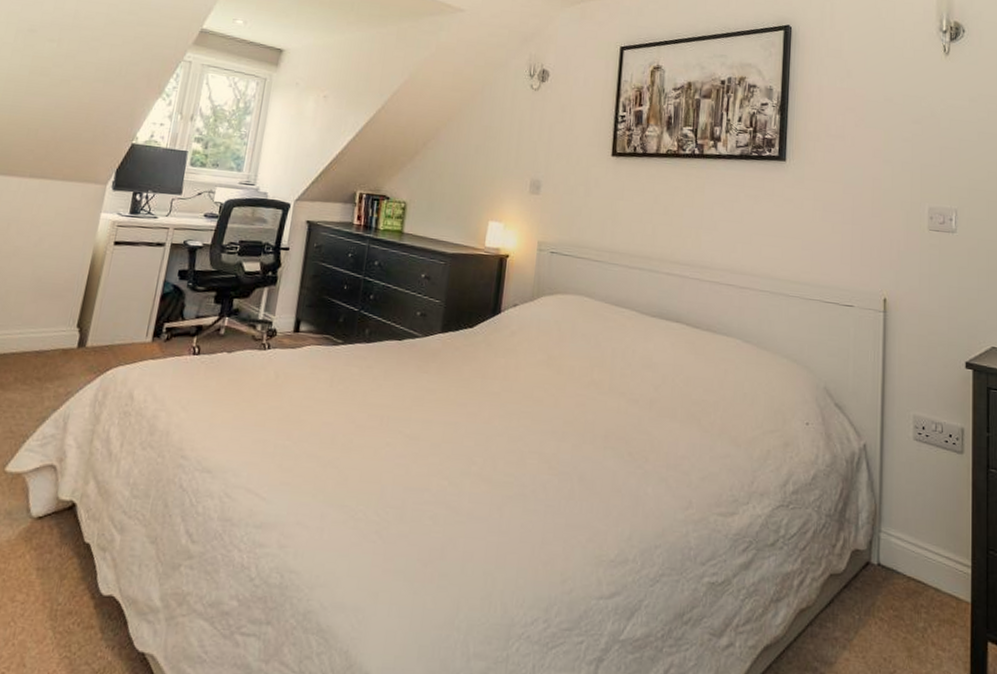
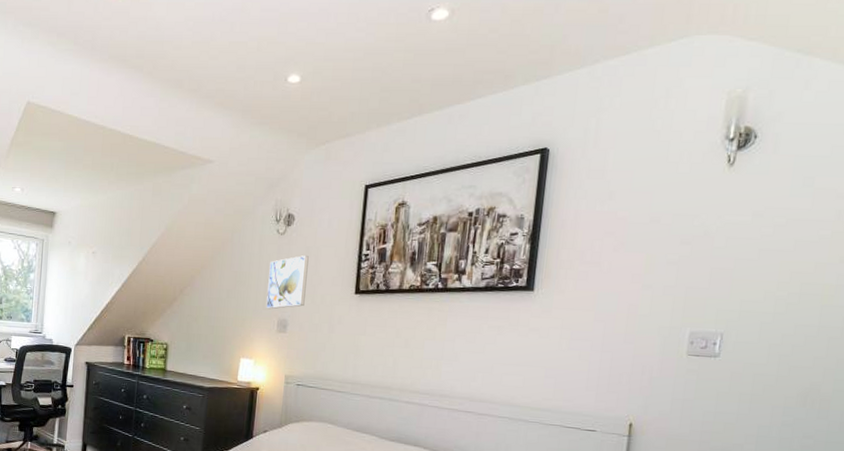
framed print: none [518,113,564,169] -> present [266,255,309,309]

